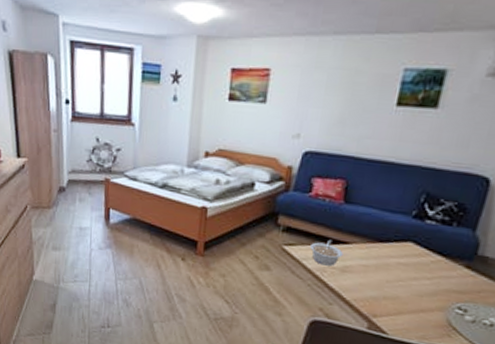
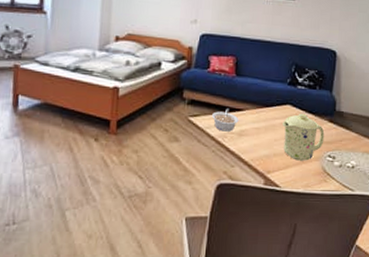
mug: none [397,253,457,310] -> present [282,113,325,161]

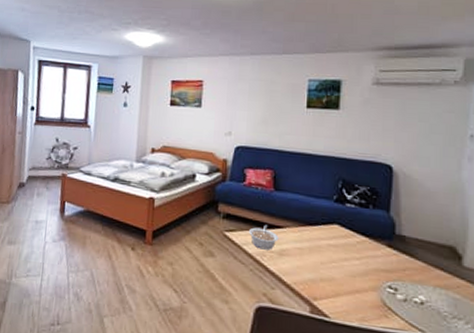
mug: present [282,113,325,161] -> none [330,234,382,290]

